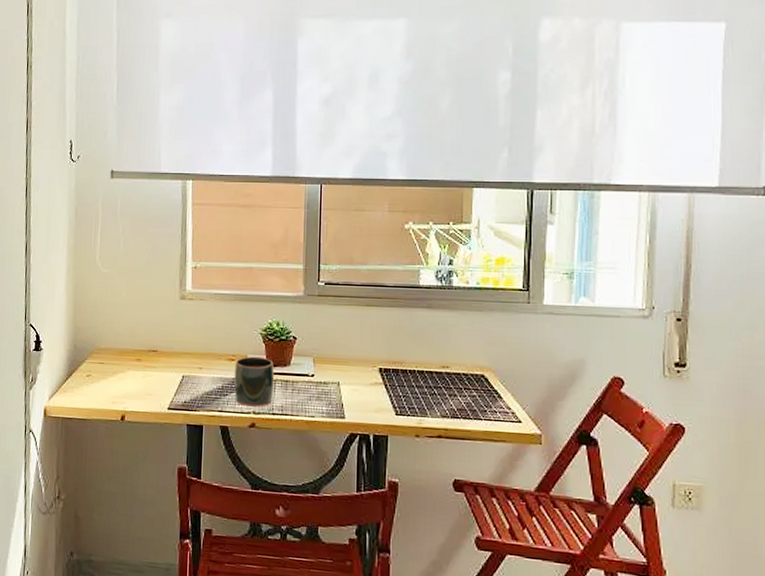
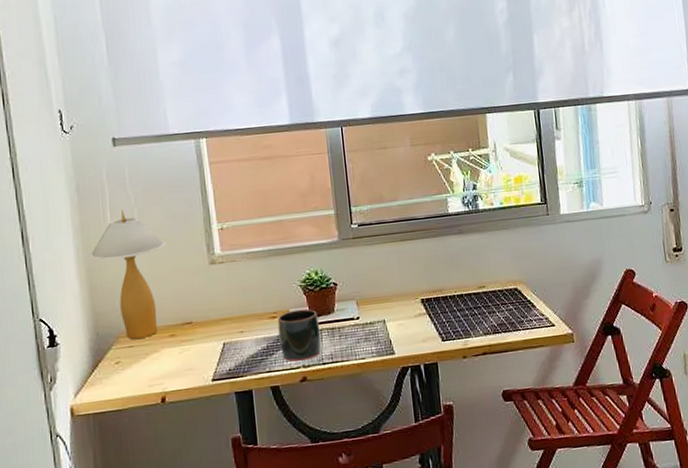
table lamp: none [78,237,144,358] -> present [89,210,166,340]

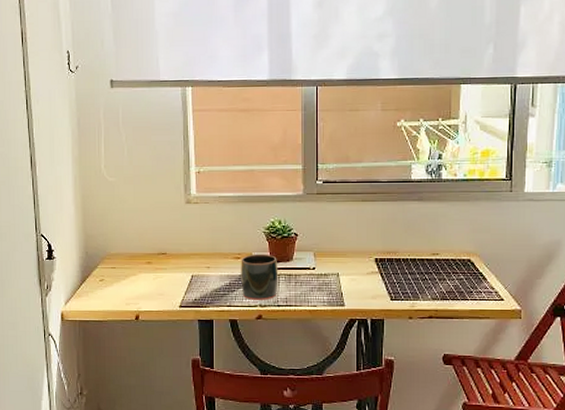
table lamp: present [89,210,166,340] -> none [85,146,150,263]

